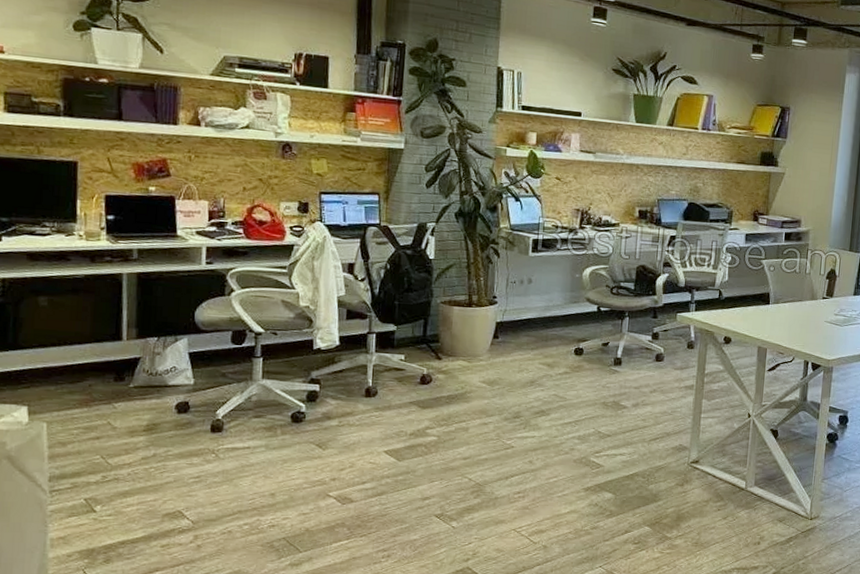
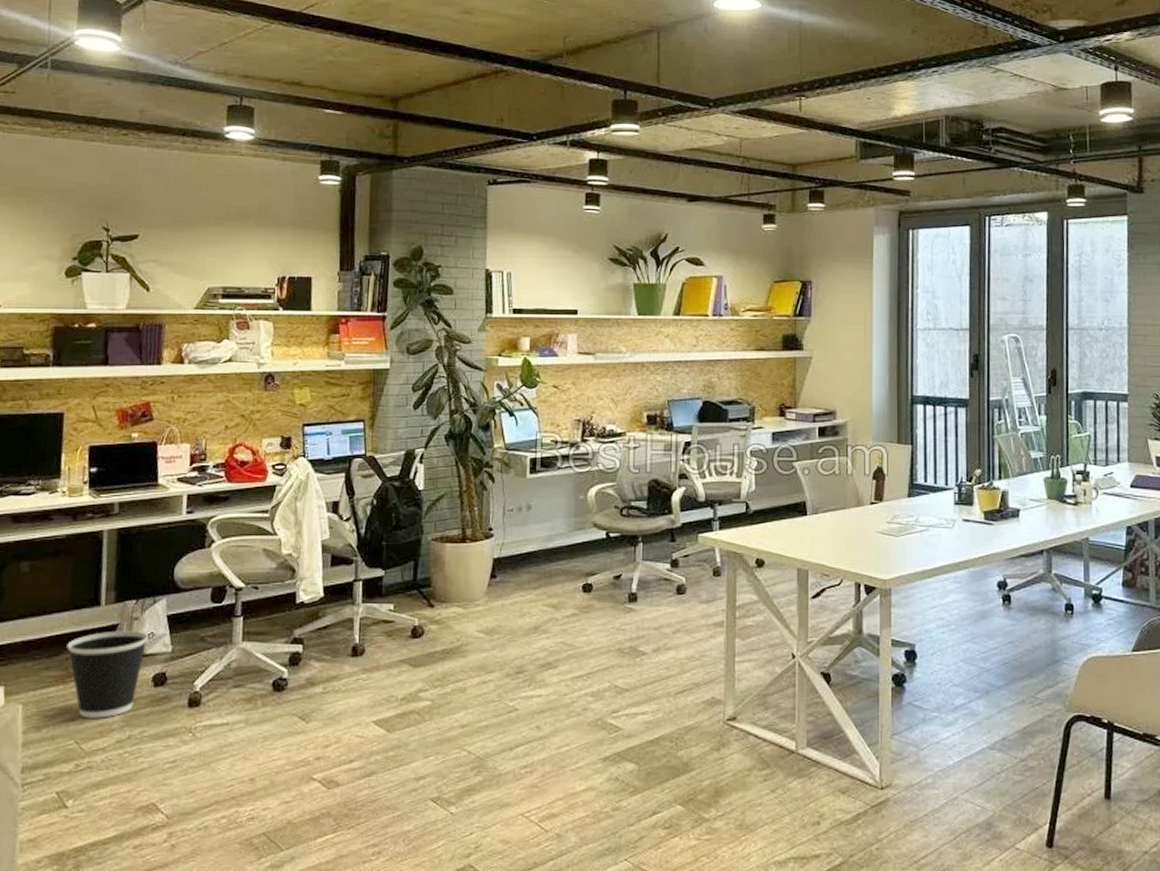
wastebasket: none [89,363,171,438] -> present [67,630,149,718]

